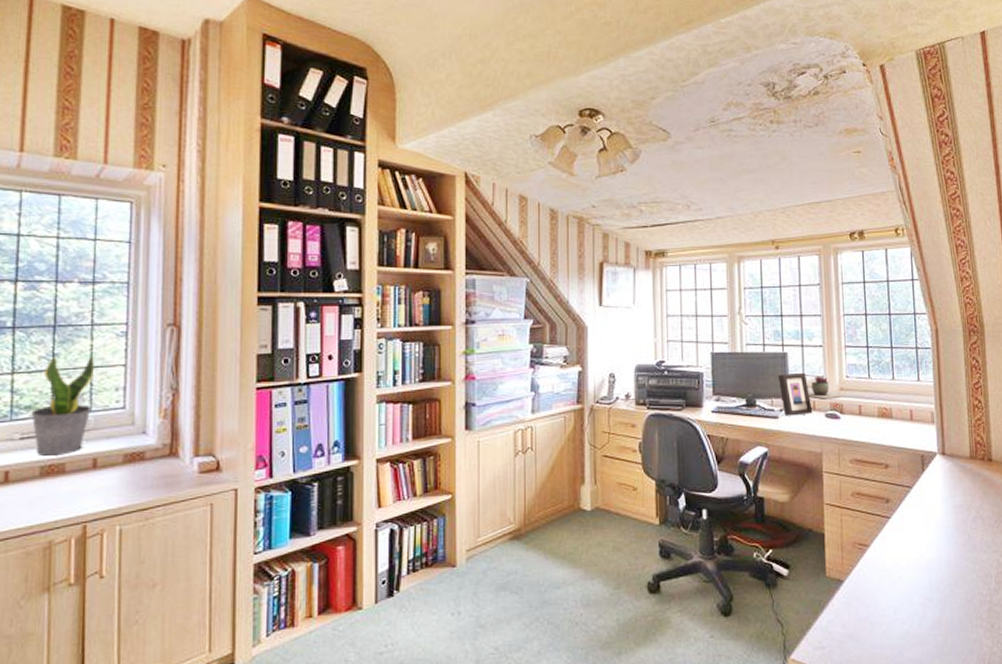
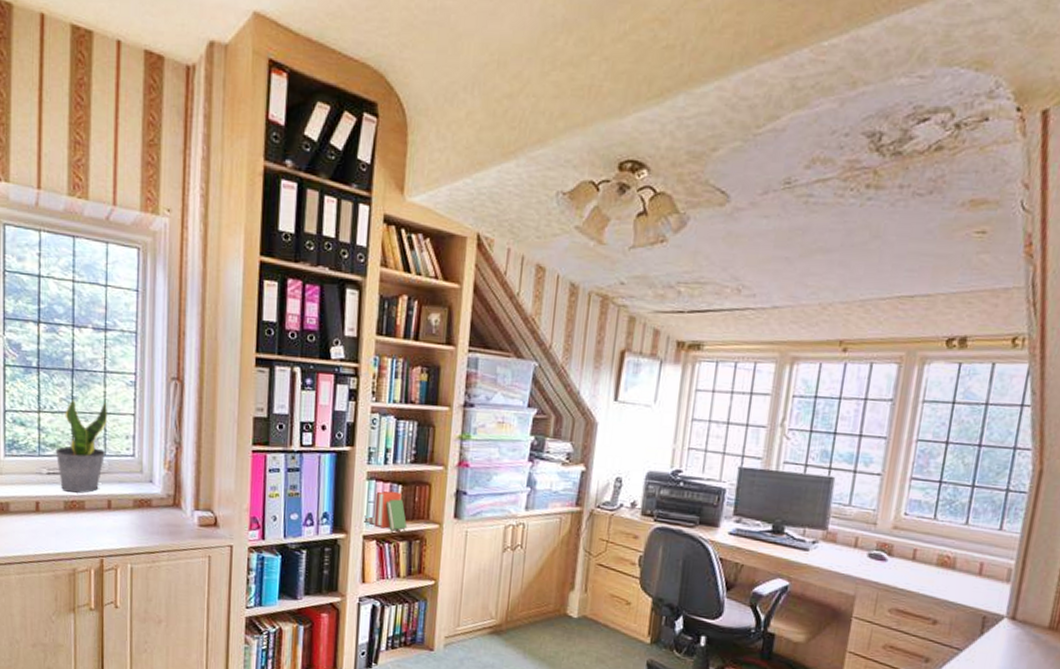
books: none [376,408,421,451] -> present [364,488,408,531]
picture frame: present [778,373,813,416] -> none [816,501,854,551]
succulent plant: present [808,376,842,399] -> none [851,508,895,537]

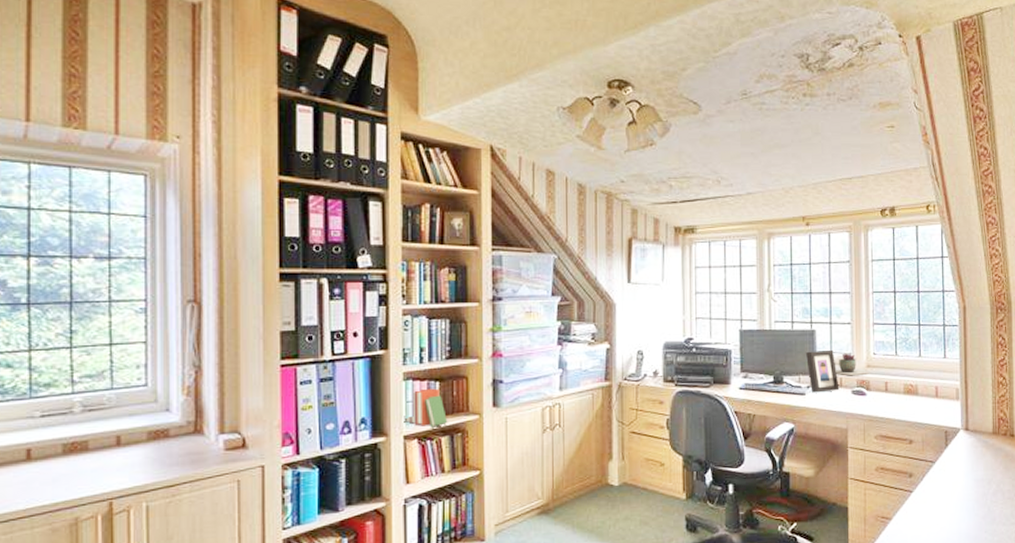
potted plant: present [55,398,107,493] -> none [51,332,113,433]
picture frame: none [816,501,854,551] -> present [806,351,839,393]
succulent plant: none [851,508,895,537] -> present [835,353,869,376]

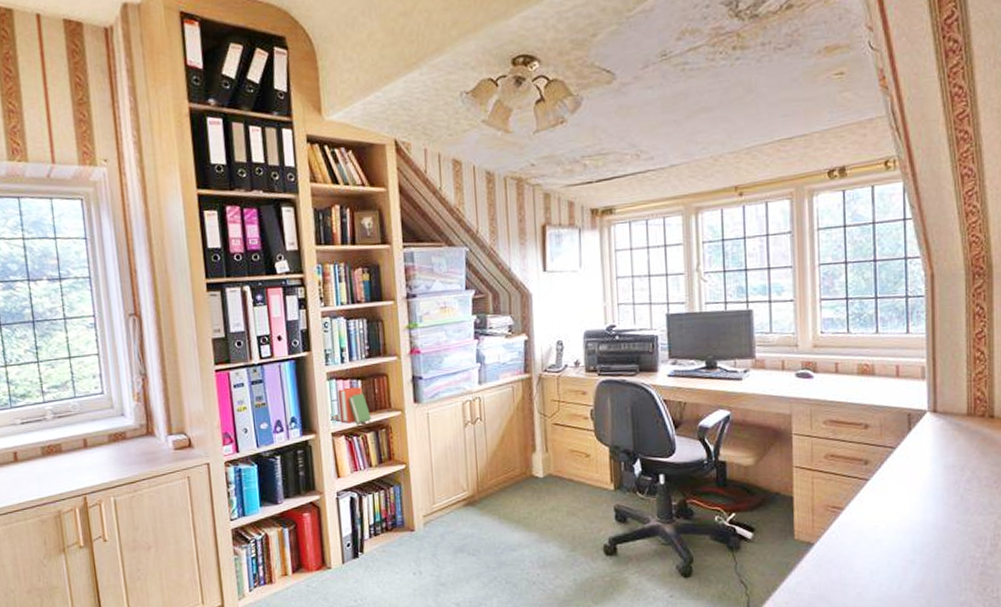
picture frame: present [806,351,839,393] -> none [742,331,781,378]
succulent plant: present [835,353,869,376] -> none [776,333,816,358]

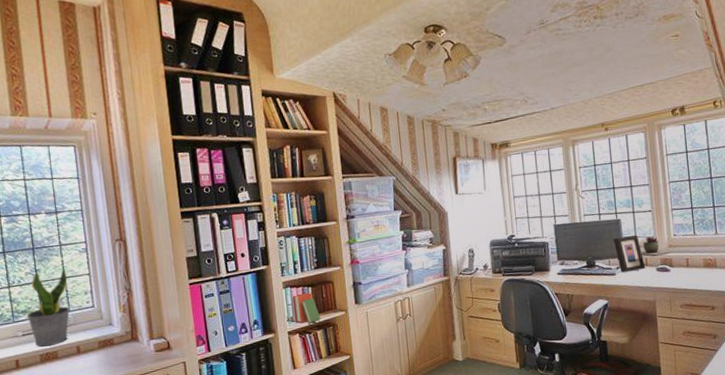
potted plant: none [26,347,76,438] -> present [27,269,70,347]
picture frame: none [742,331,781,378] -> present [614,235,645,273]
succulent plant: none [776,333,816,358] -> present [641,236,671,256]

